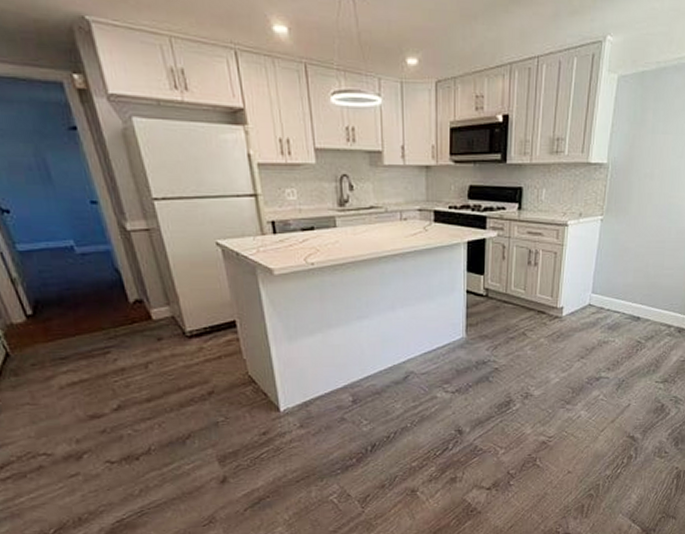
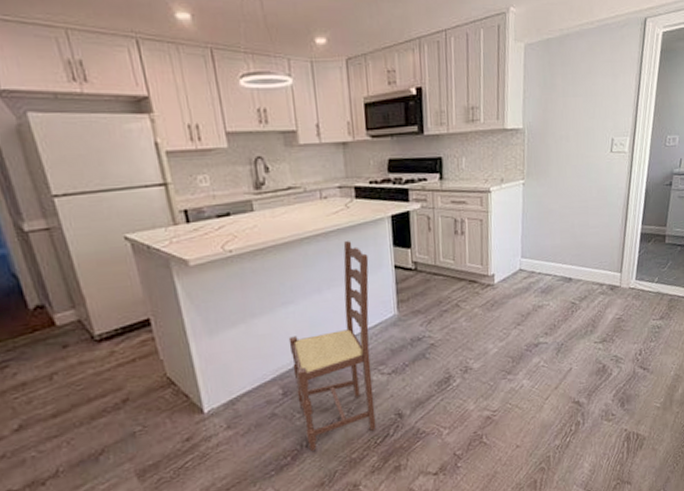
dining chair: none [361,263,442,457] -> present [288,241,377,452]

